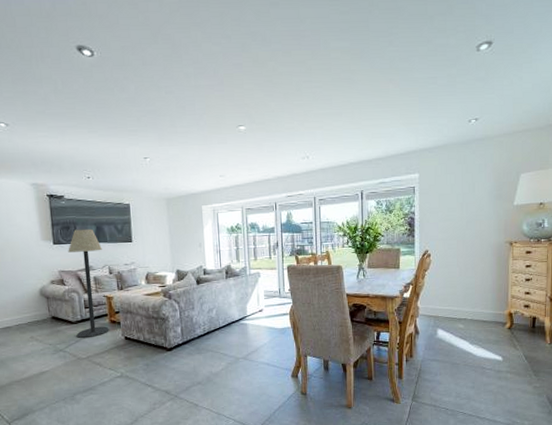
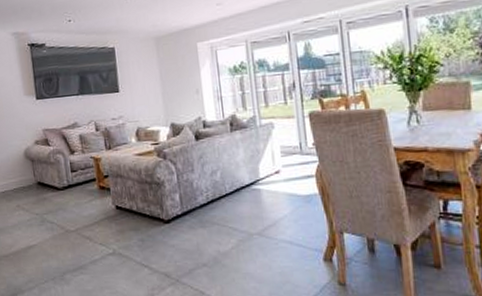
floor lamp: present [68,228,109,339] -> none [51,79,98,208]

